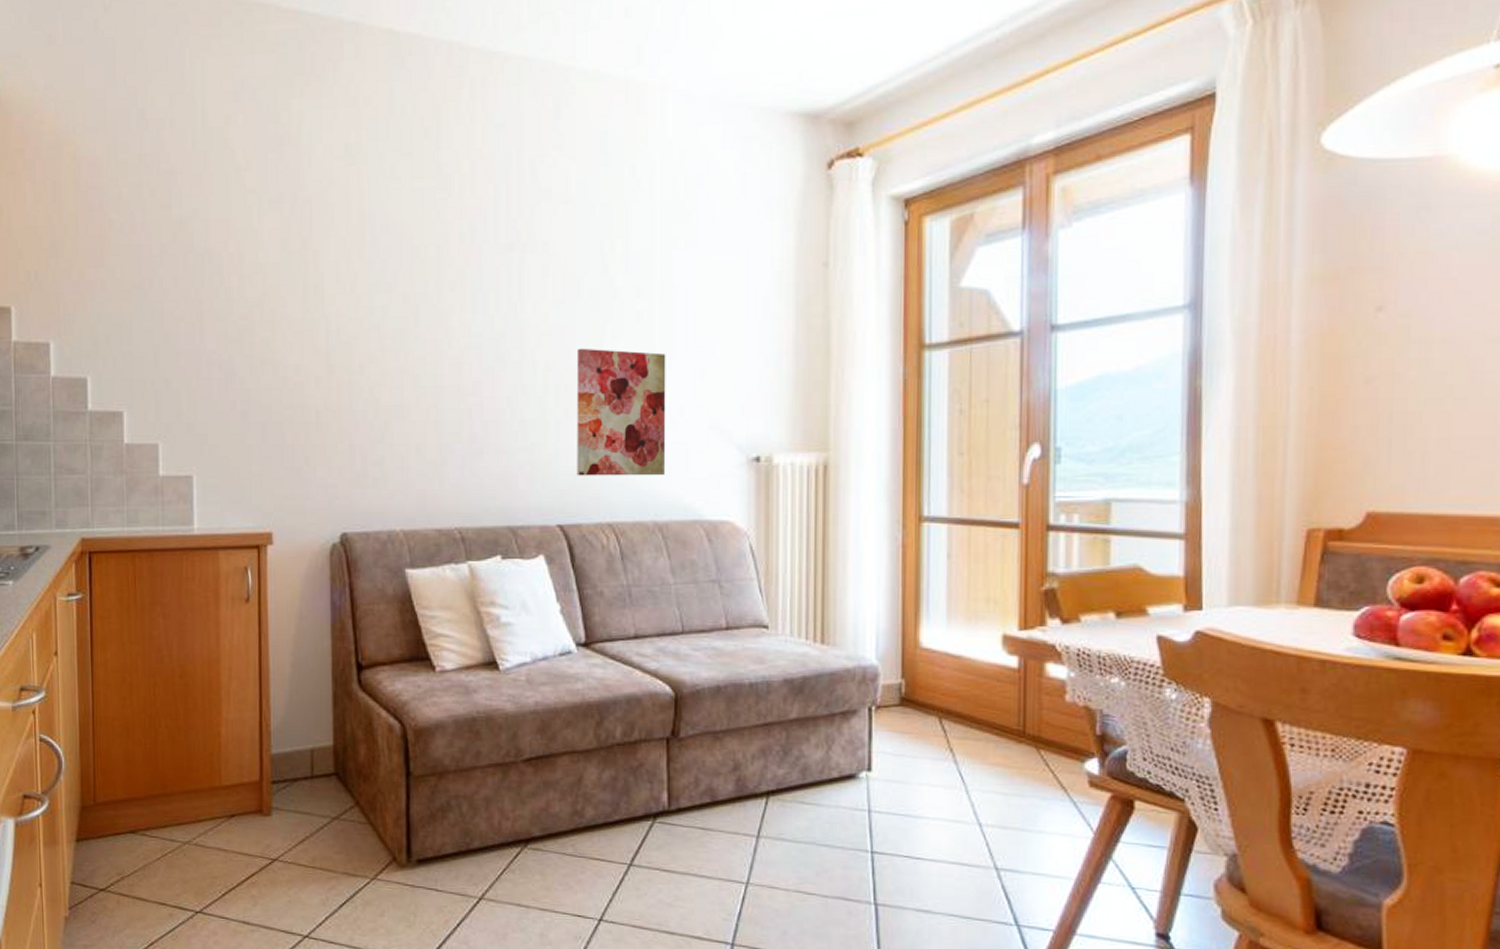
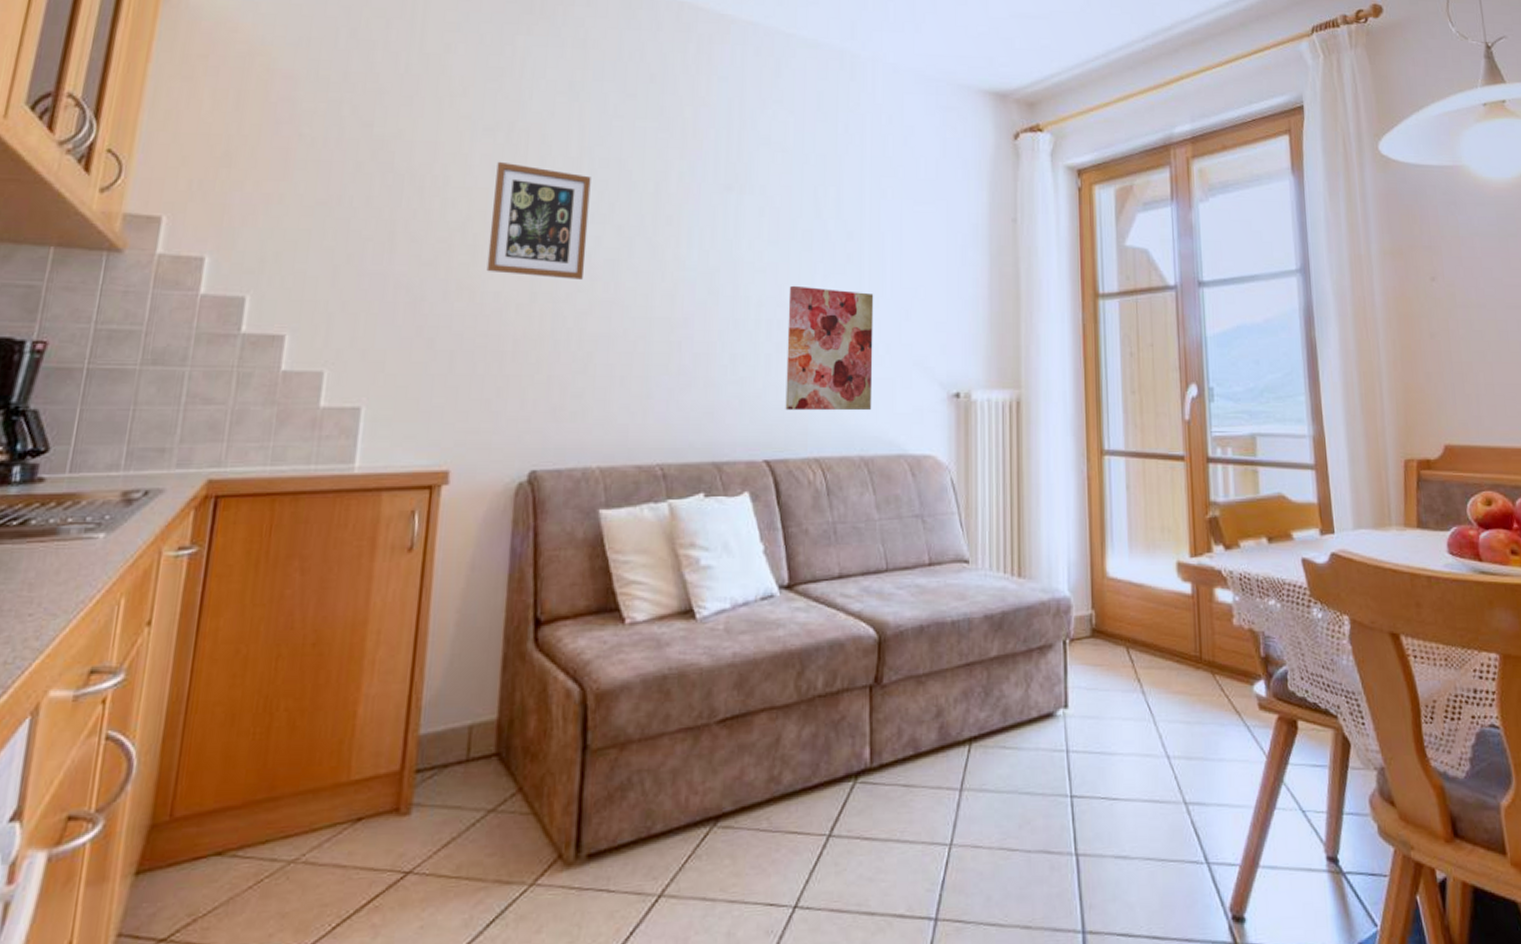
picture frame: none [285,234,375,351] -> present [486,161,591,280]

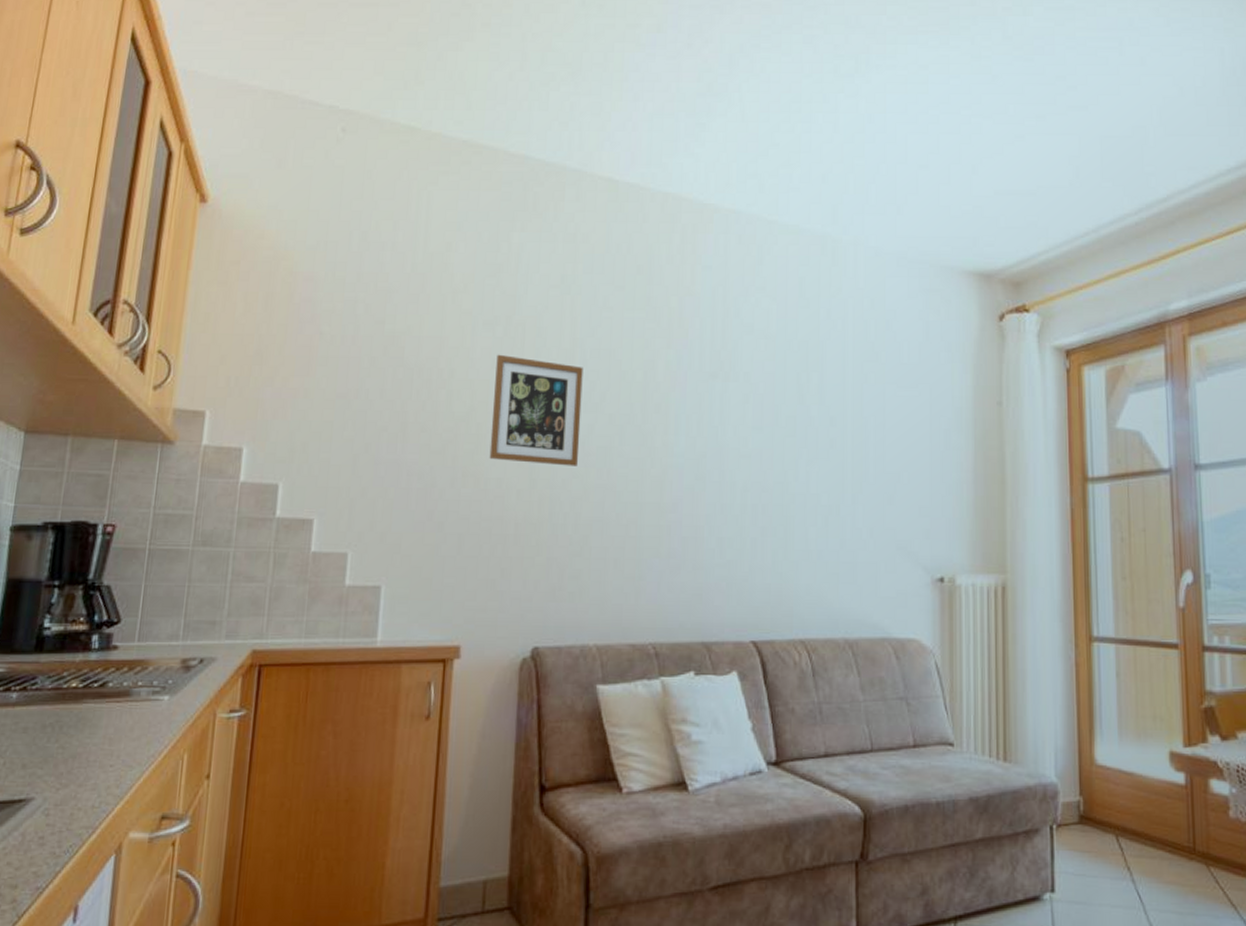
wall art: present [785,285,874,411] -> none [771,470,857,594]

